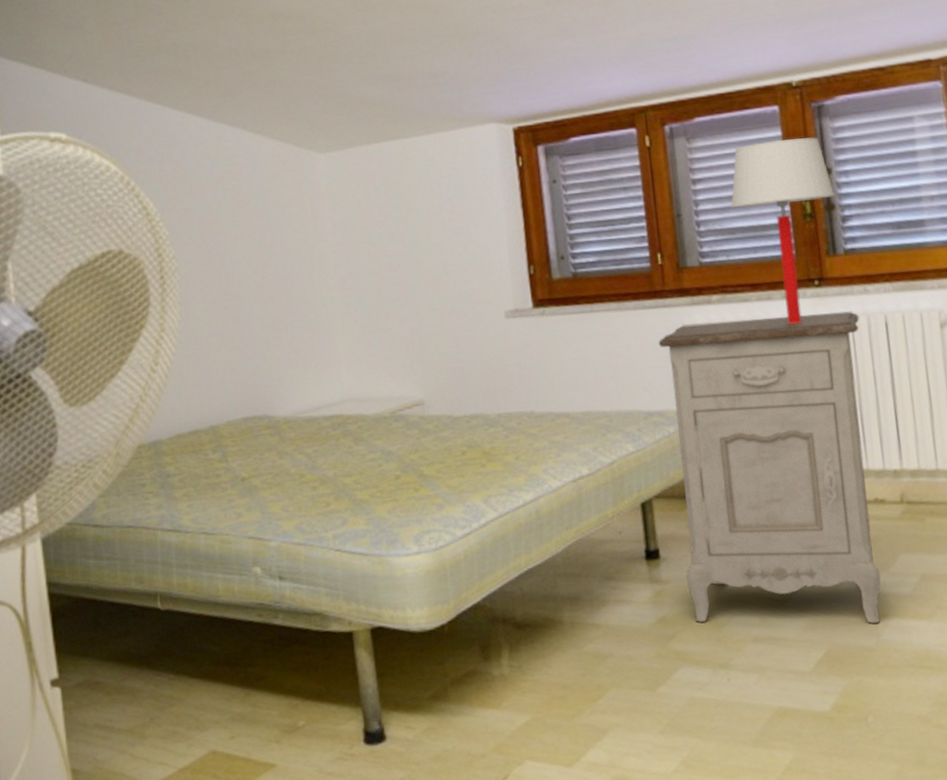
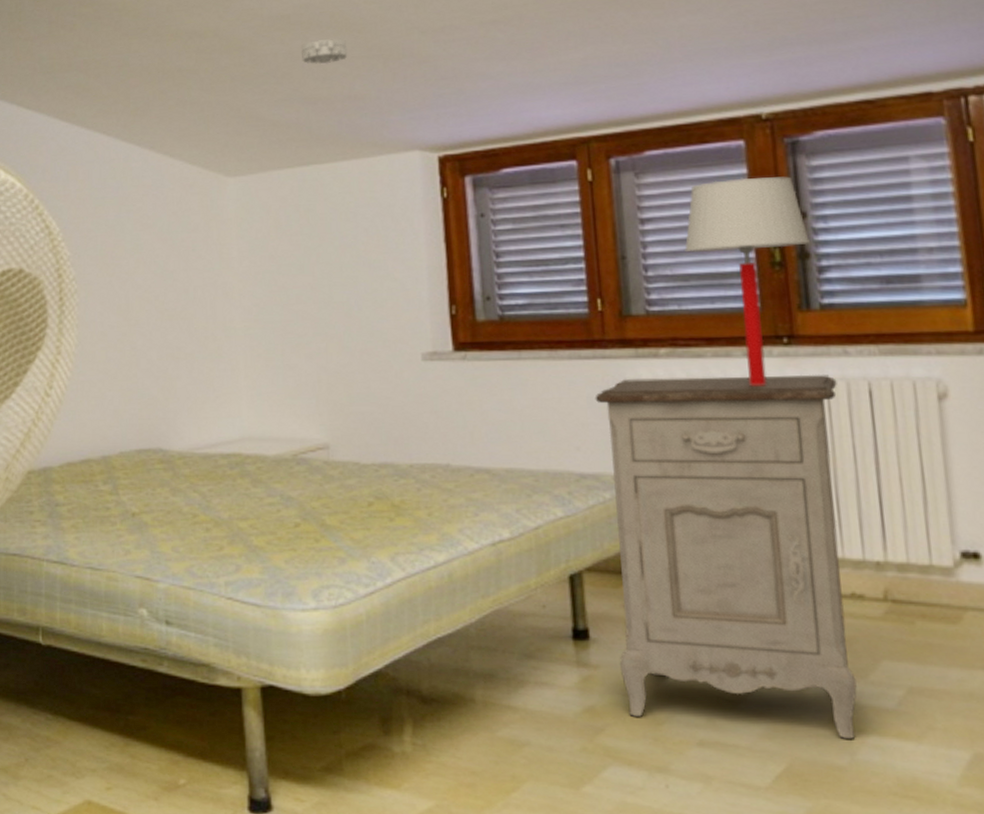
smoke detector: none [383,18,427,44] -> present [301,38,348,65]

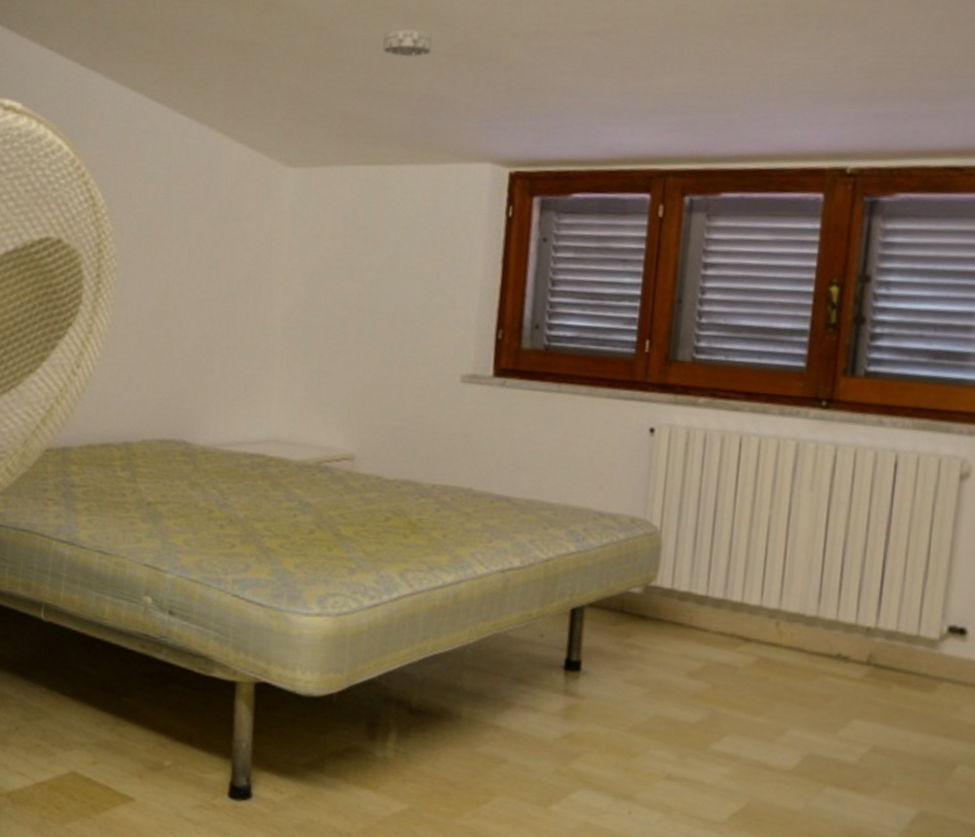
nightstand: present [595,374,857,739] -> none [605,424,866,787]
table lamp: present [684,176,810,387] -> none [742,233,869,447]

